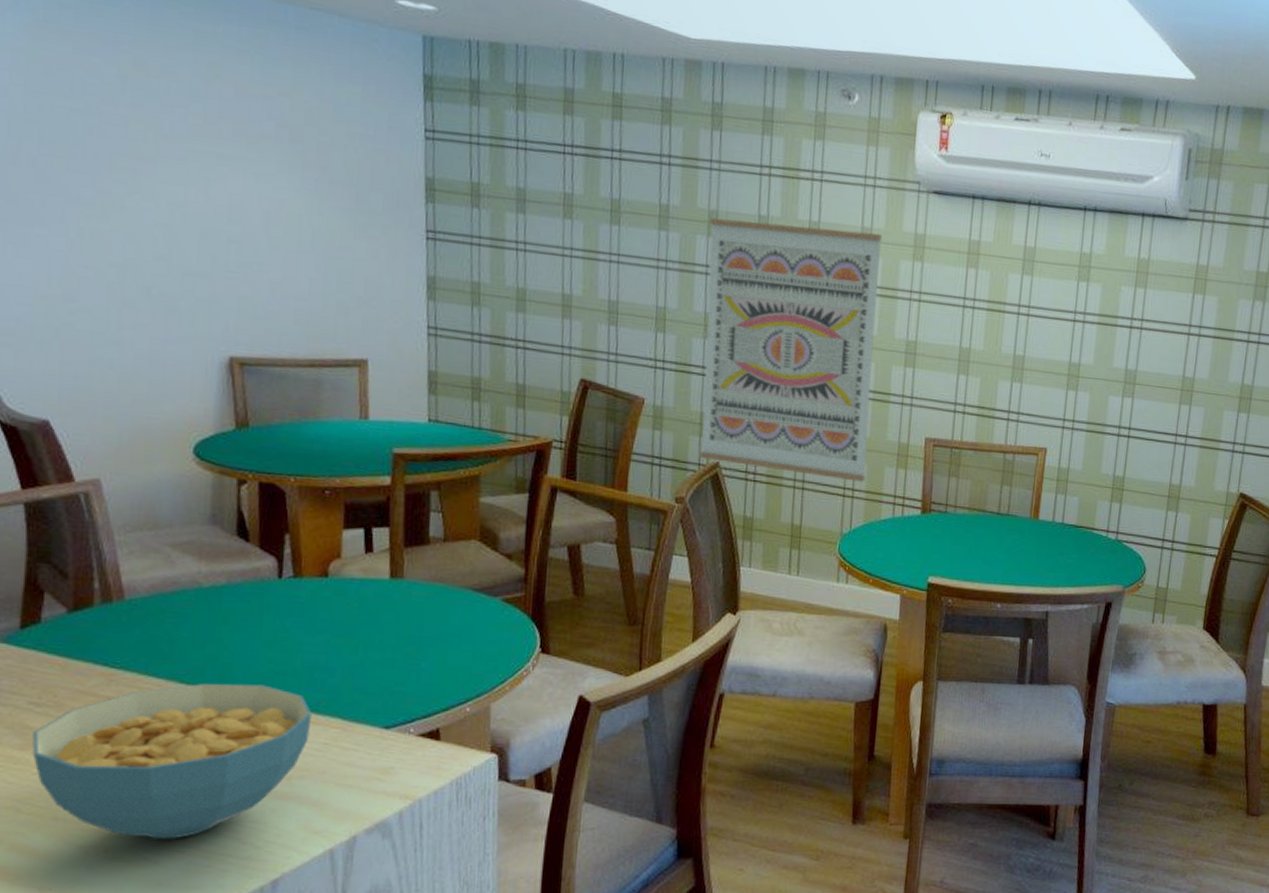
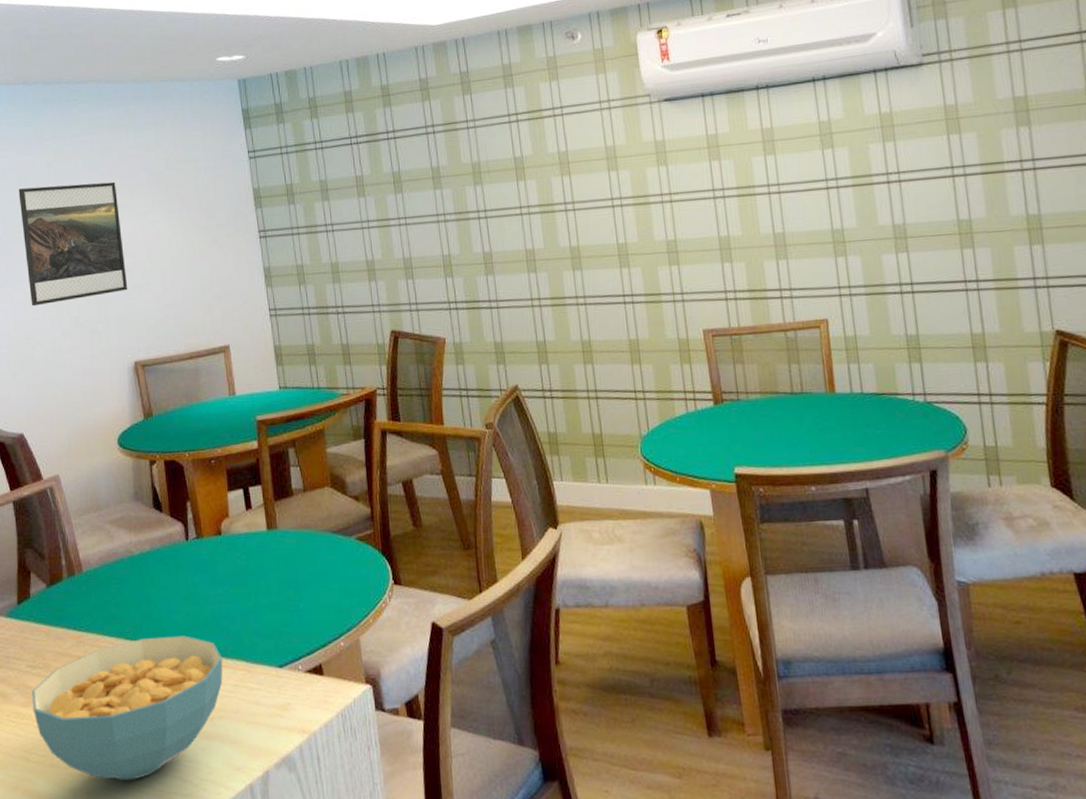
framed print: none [69,98,231,267] -> present [18,181,128,307]
wall art: present [699,218,883,482] -> none [474,150,654,385]

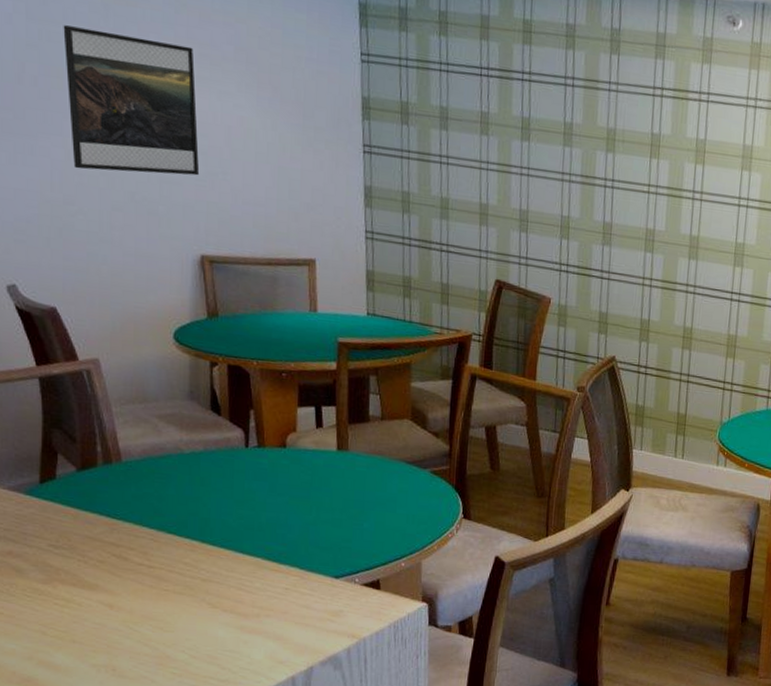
cereal bowl: present [32,635,223,781] -> none [53,534,275,663]

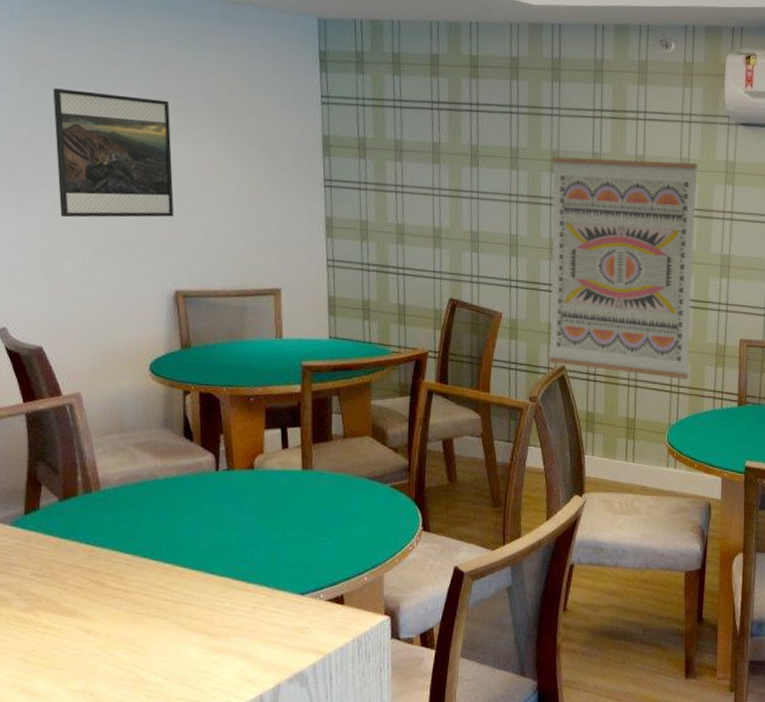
wall art: none [598,135,762,377] -> present [548,156,698,380]

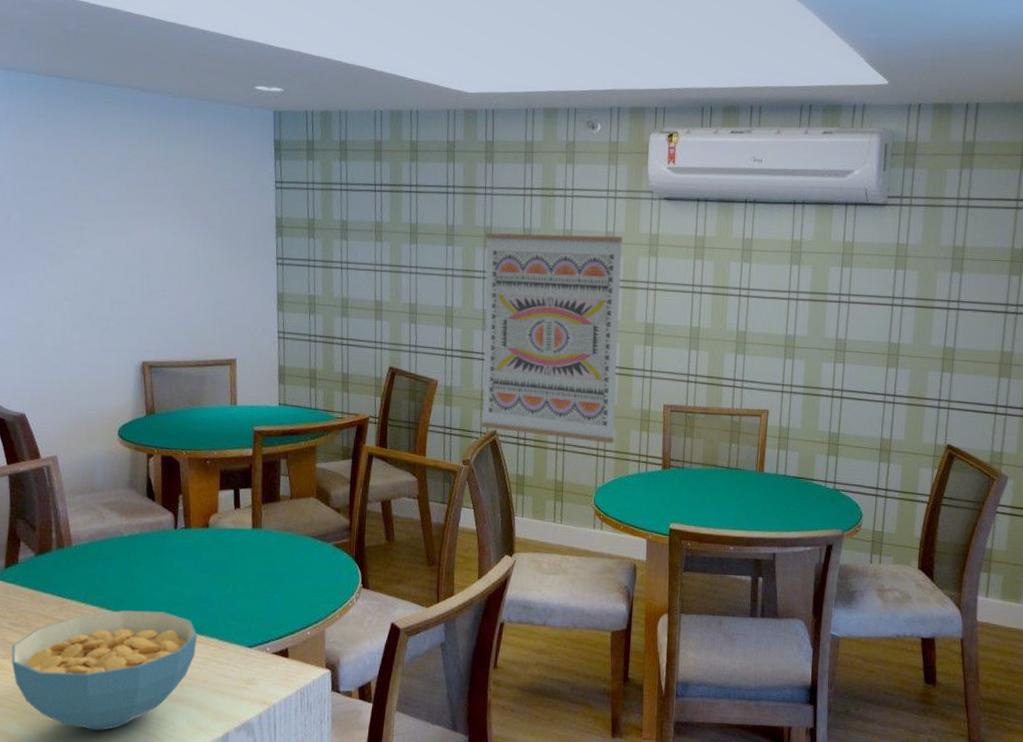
cereal bowl: none [35,557,244,685] -> present [11,610,198,731]
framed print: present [53,88,174,218] -> none [41,180,143,296]

